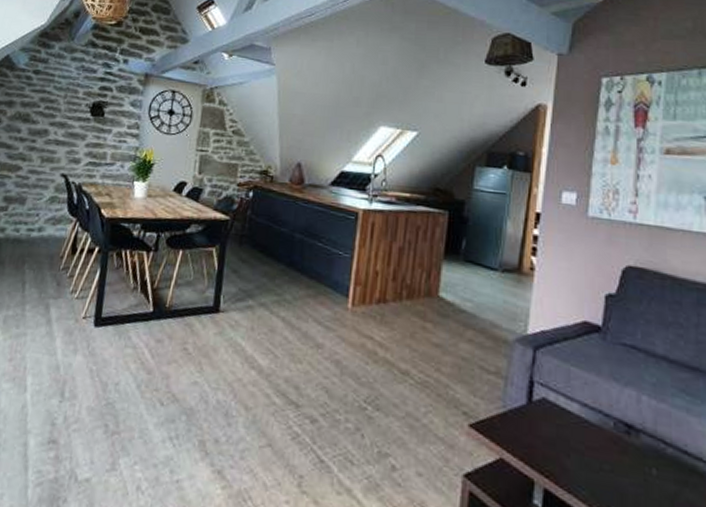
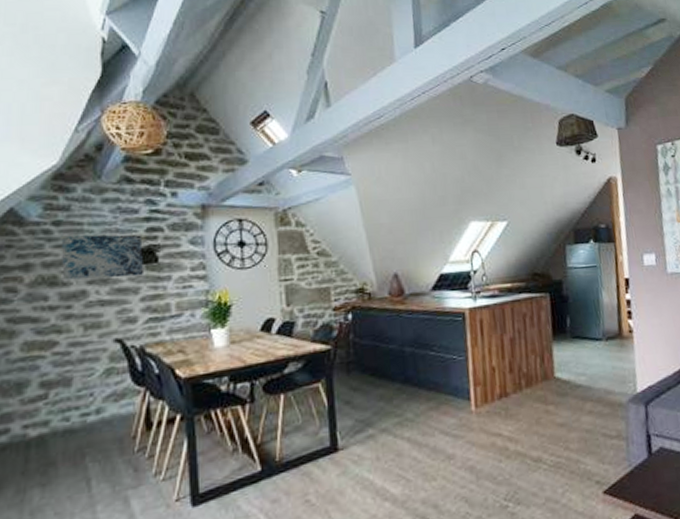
wall art: none [33,83,95,126] -> present [61,234,145,281]

